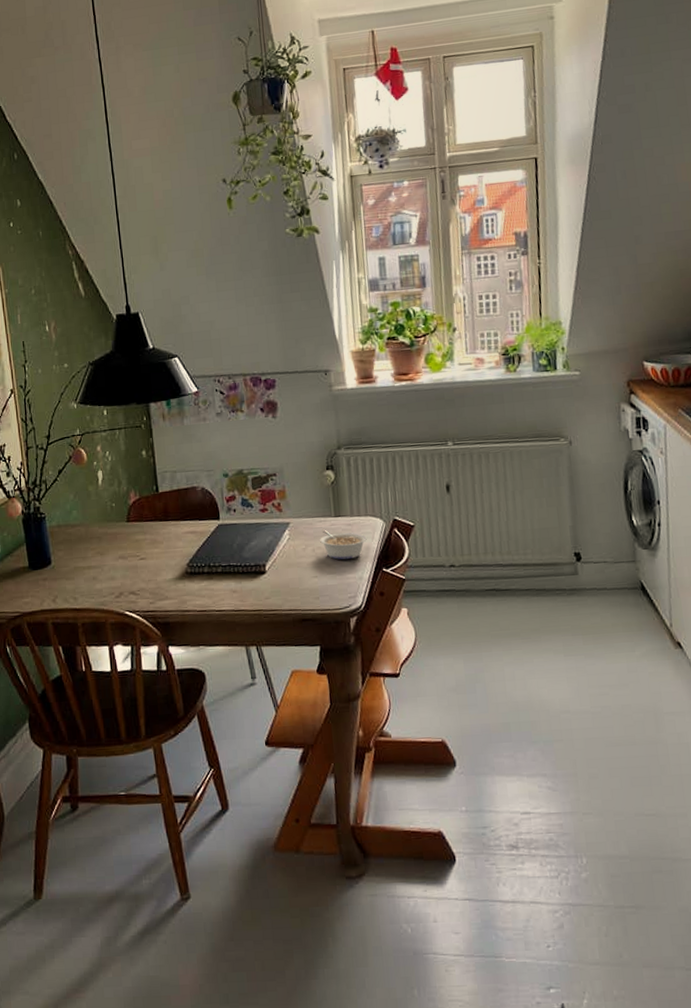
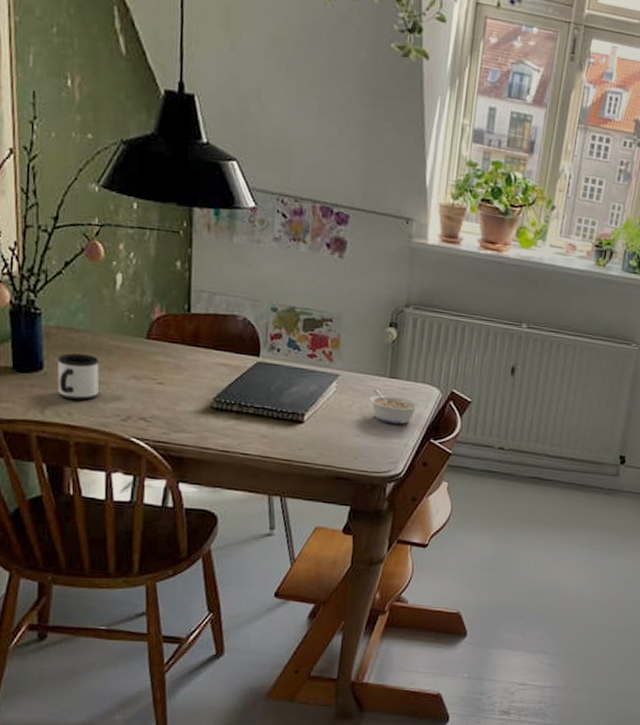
mug: none [61,545,95,586] -> present [57,353,99,401]

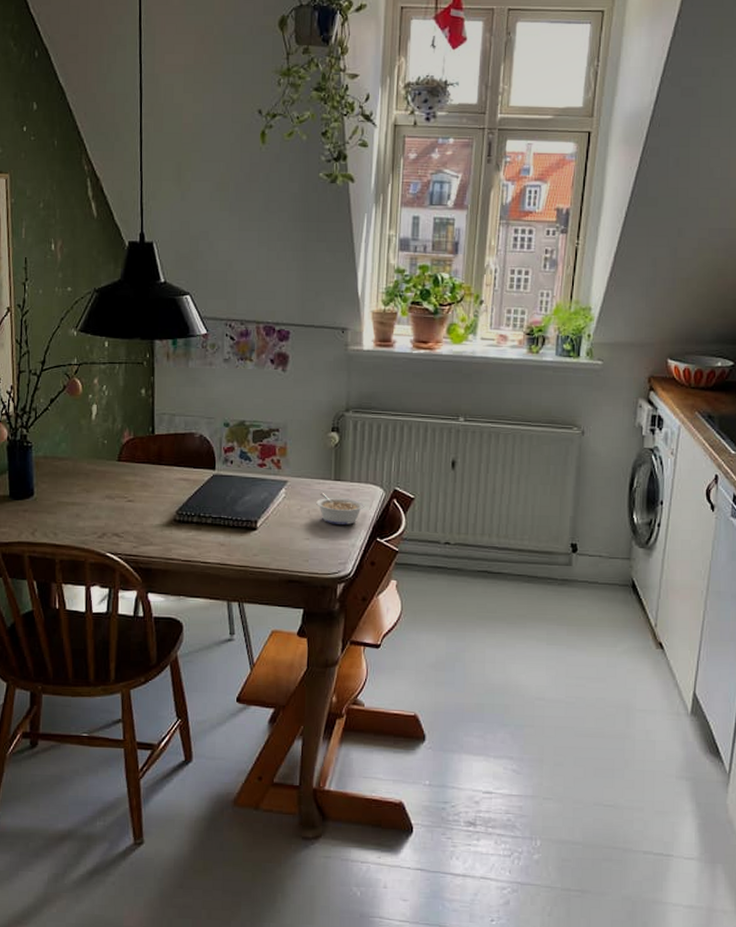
mug: present [57,353,99,401] -> none [45,479,79,521]

